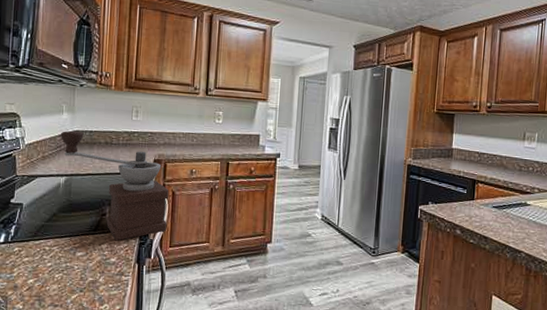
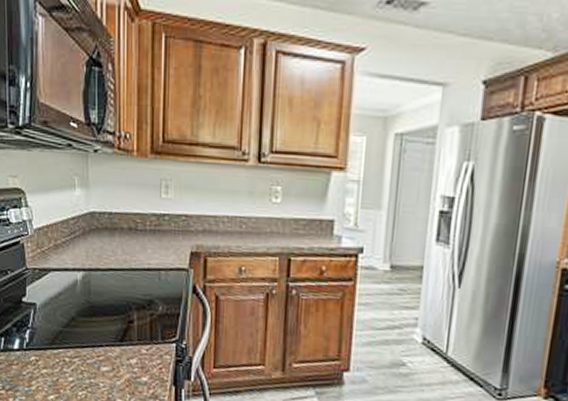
coffee grinder: present [61,130,169,241] -> none [75,211,212,356]

